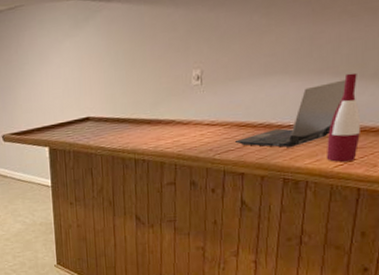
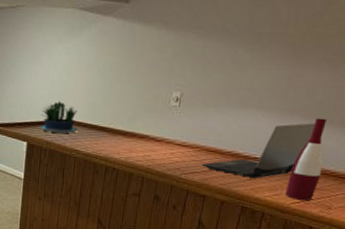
potted plant: none [58,99,100,133] -> present [39,101,78,133]

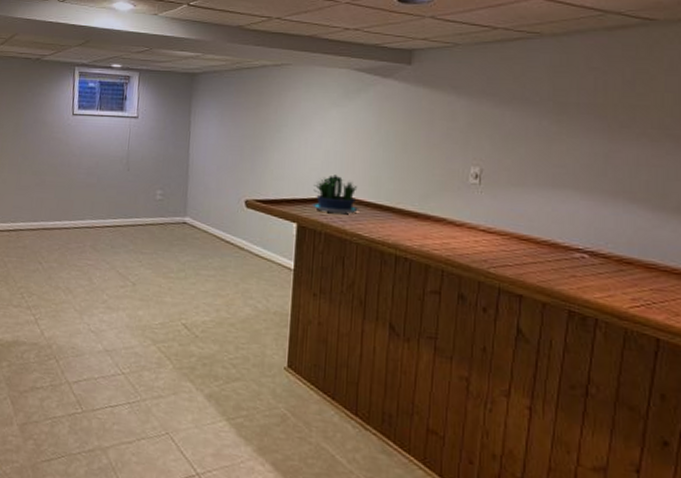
laptop computer: present [201,123,315,178] -> none [513,208,644,275]
wine bottle: present [284,118,327,200] -> none [619,202,660,304]

